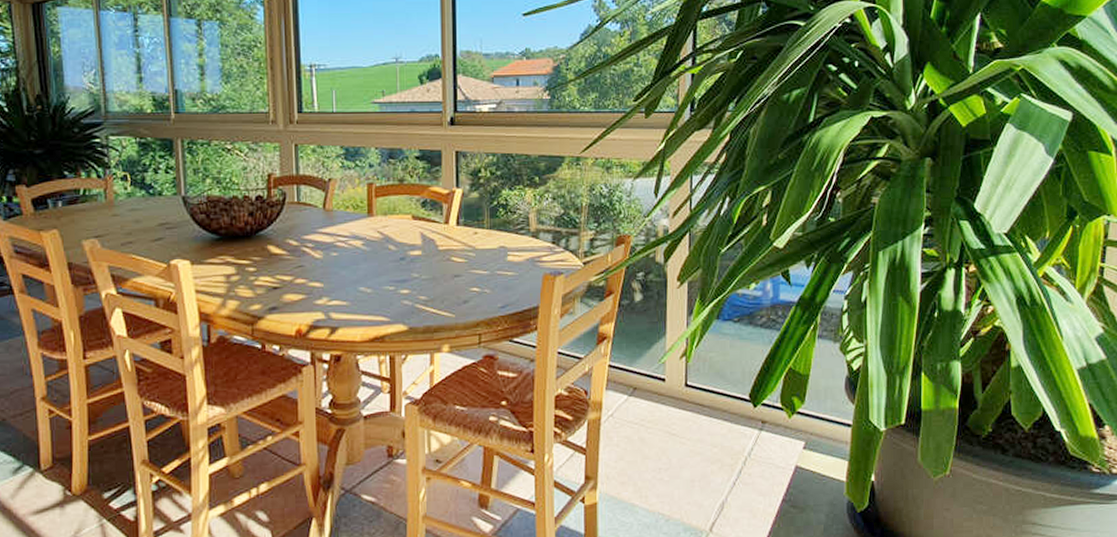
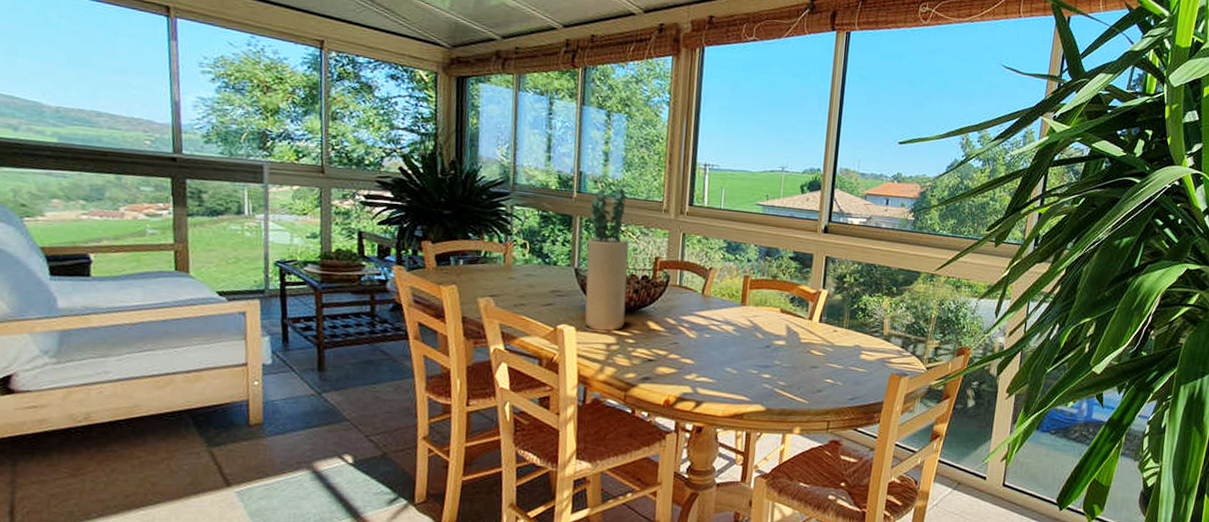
vase: none [191,90,242,261] -> present [584,177,629,331]

